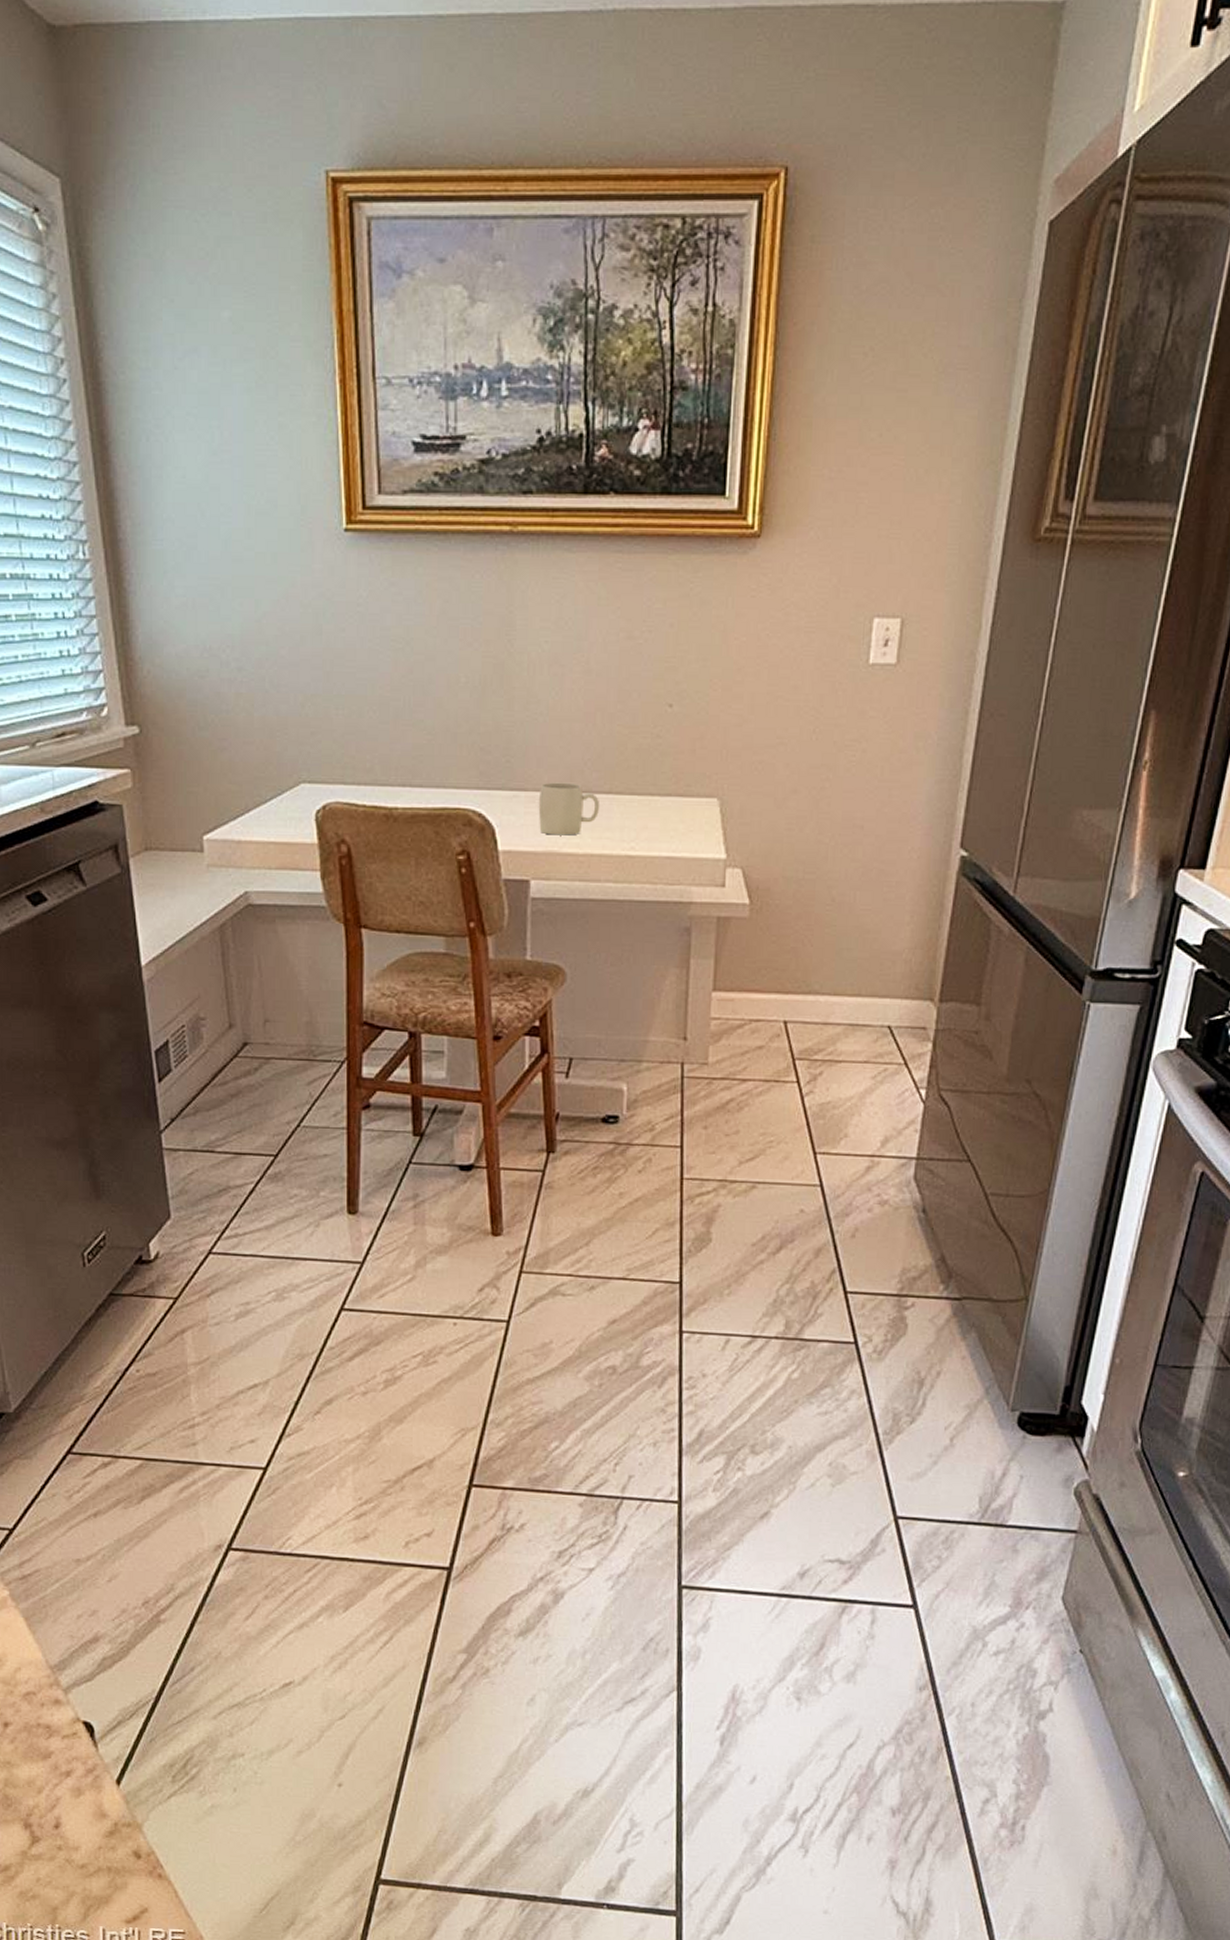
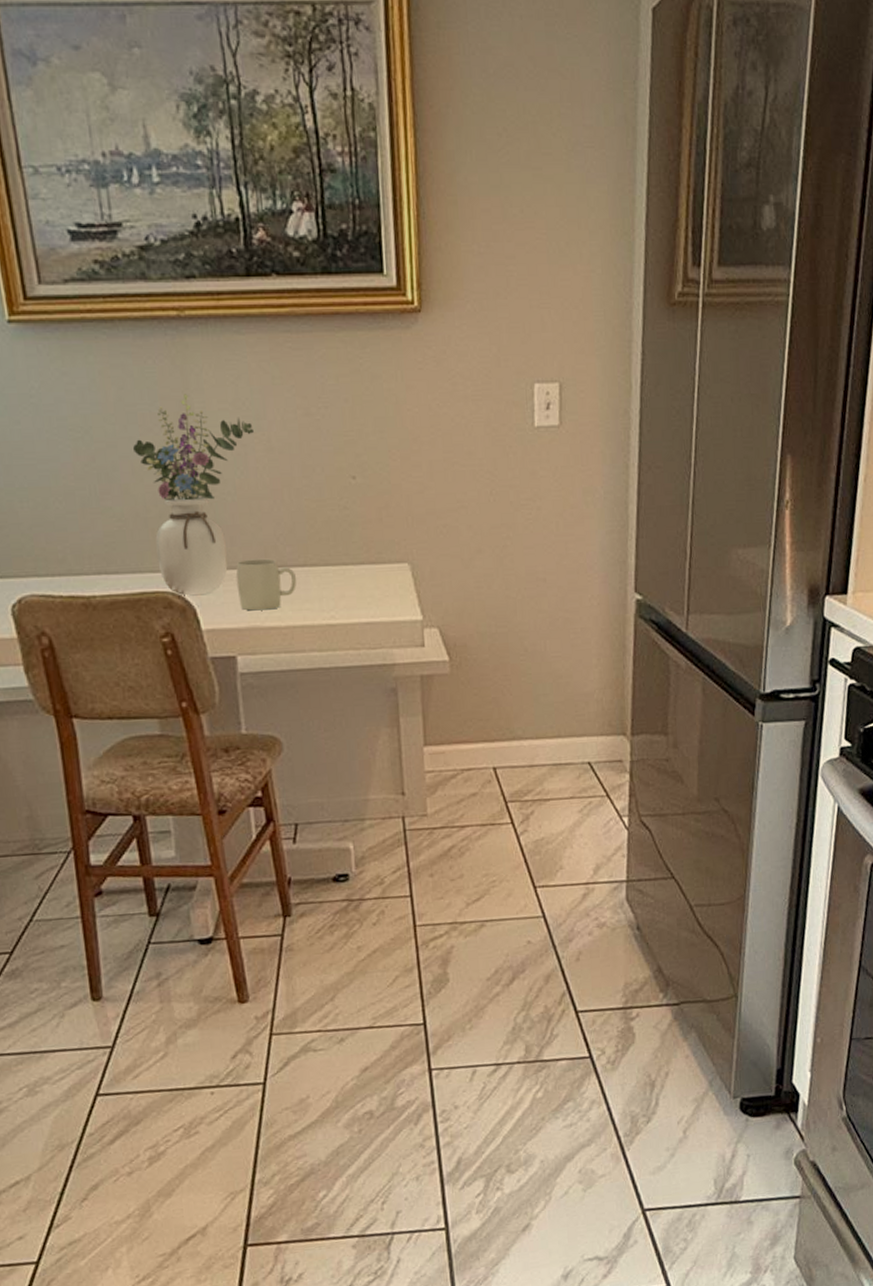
bouquet: none [452,610,573,815] -> present [133,394,254,596]

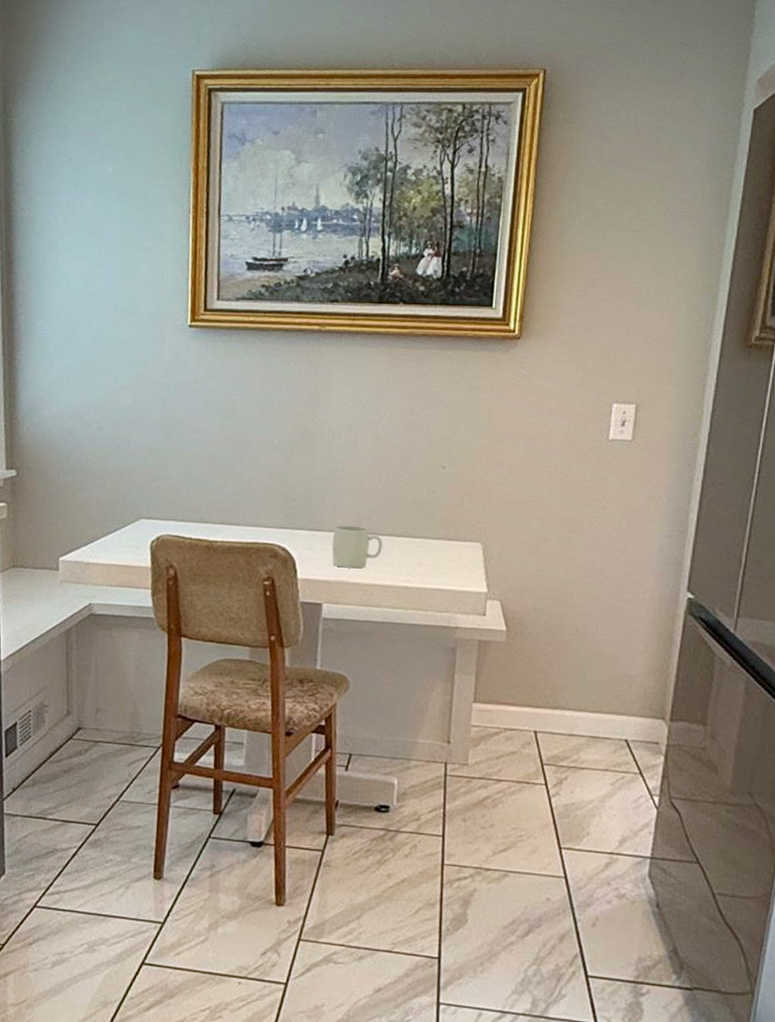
bouquet: present [133,394,254,596] -> none [267,390,366,550]

